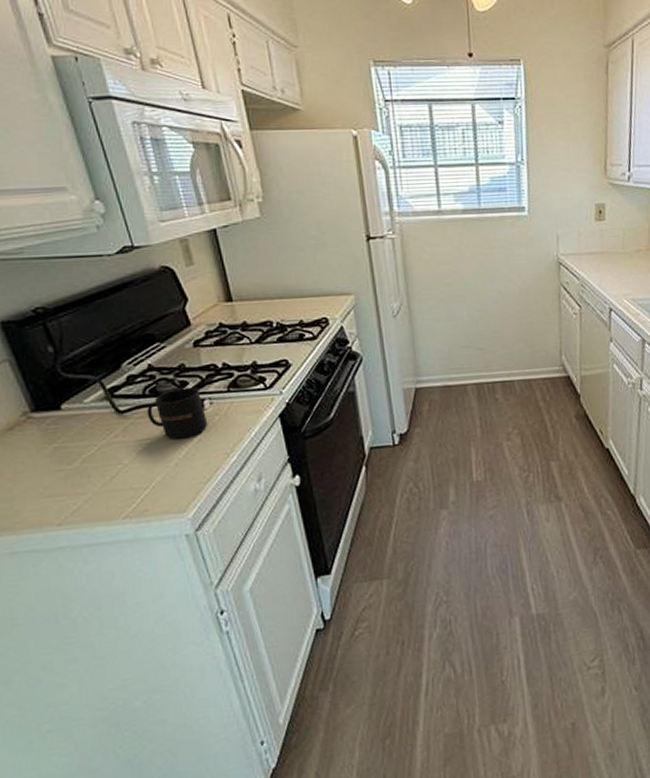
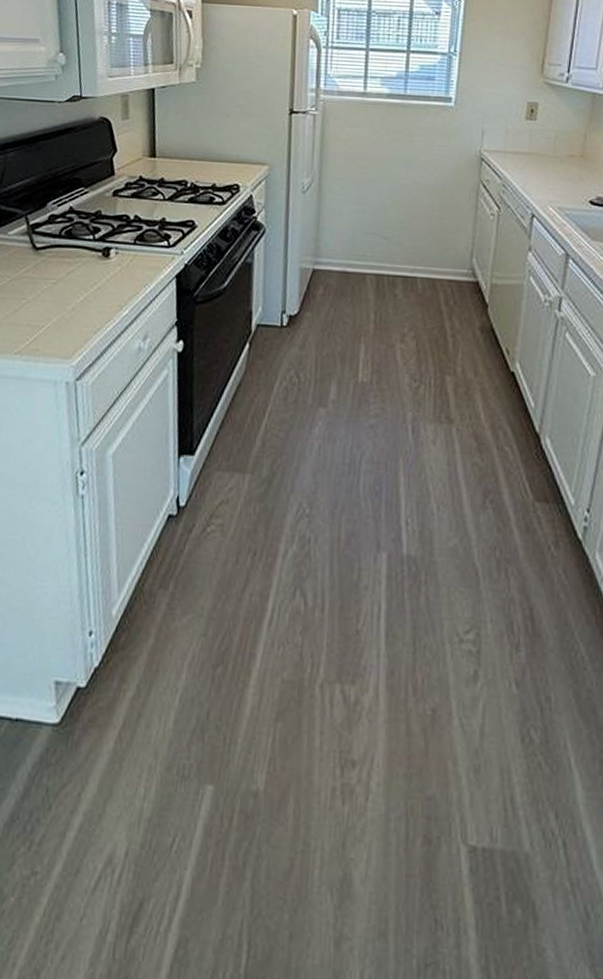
mug: present [146,387,208,439] -> none [58,234,110,284]

